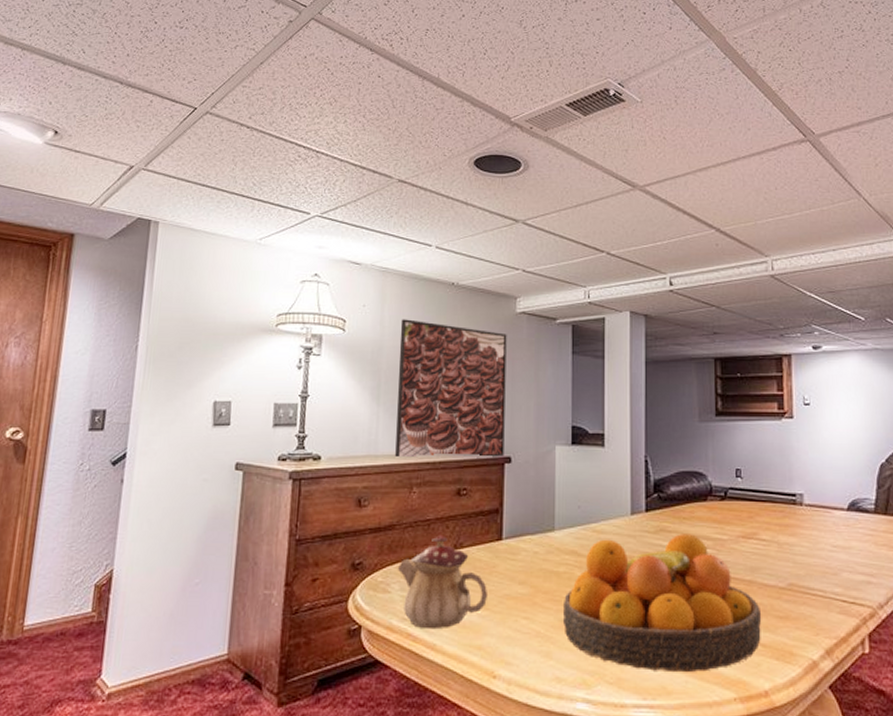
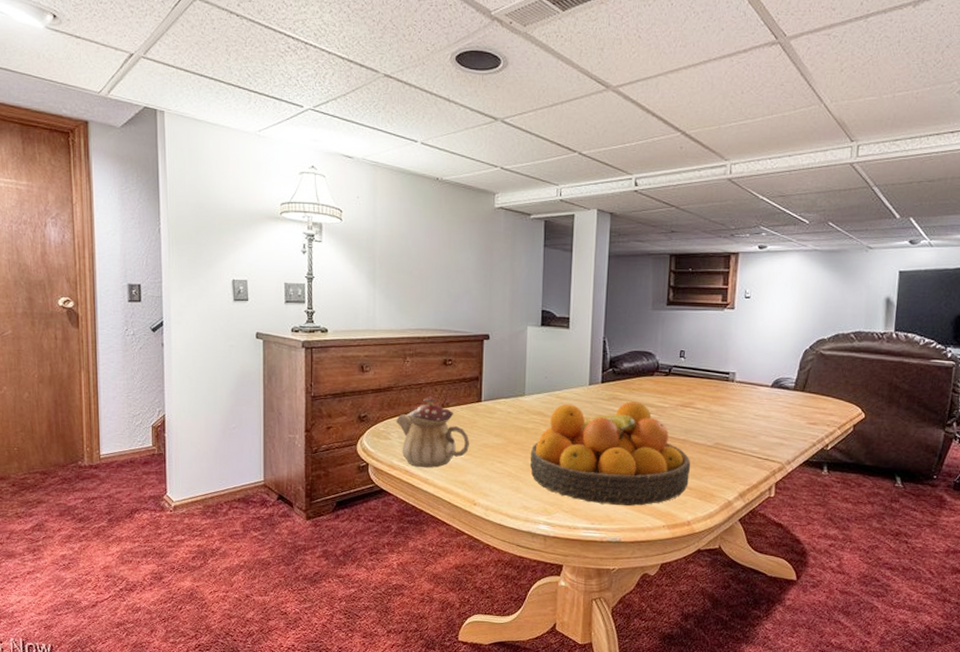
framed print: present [395,319,507,459] -> none [391,211,486,335]

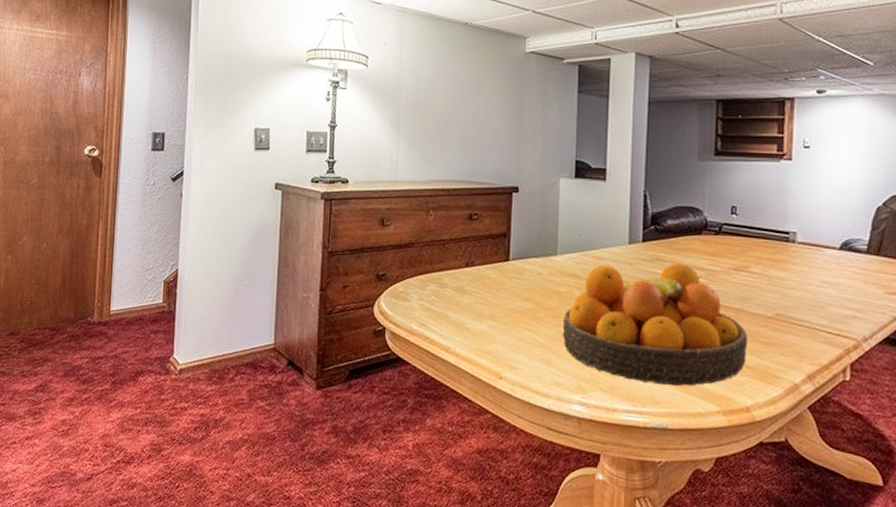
teapot: present [395,396,470,468] -> none [416,254,496,335]

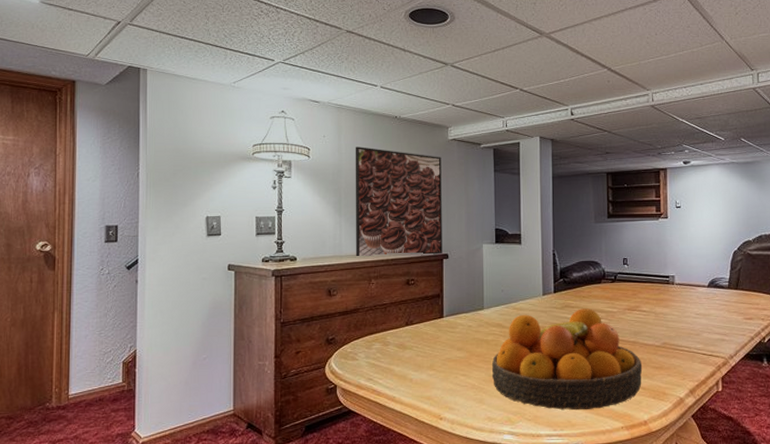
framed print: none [414,57,517,187] -> present [355,147,442,256]

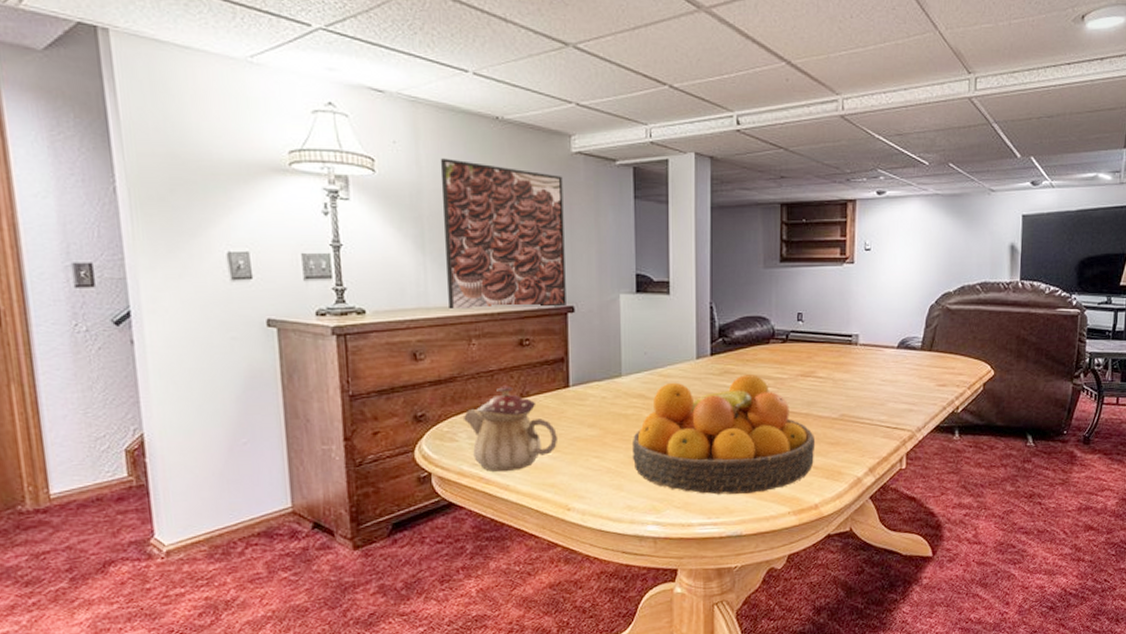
teapot: none [362,316,434,386] -> present [462,385,559,472]

